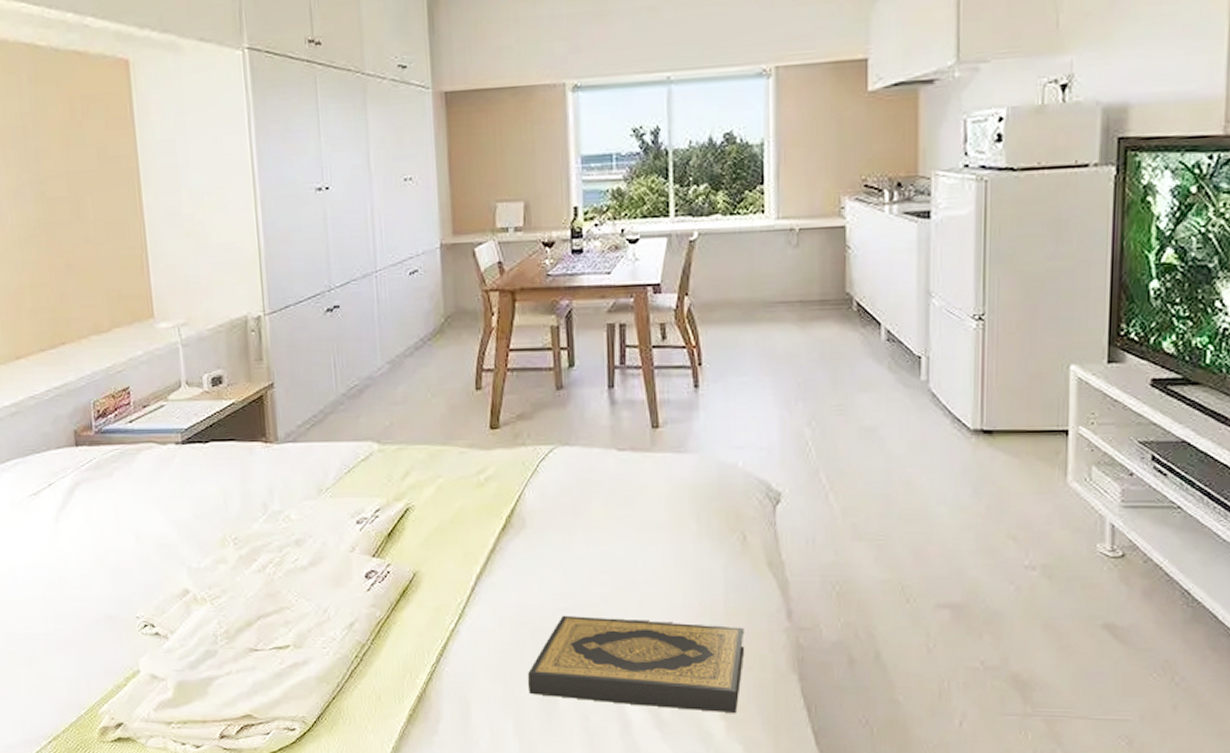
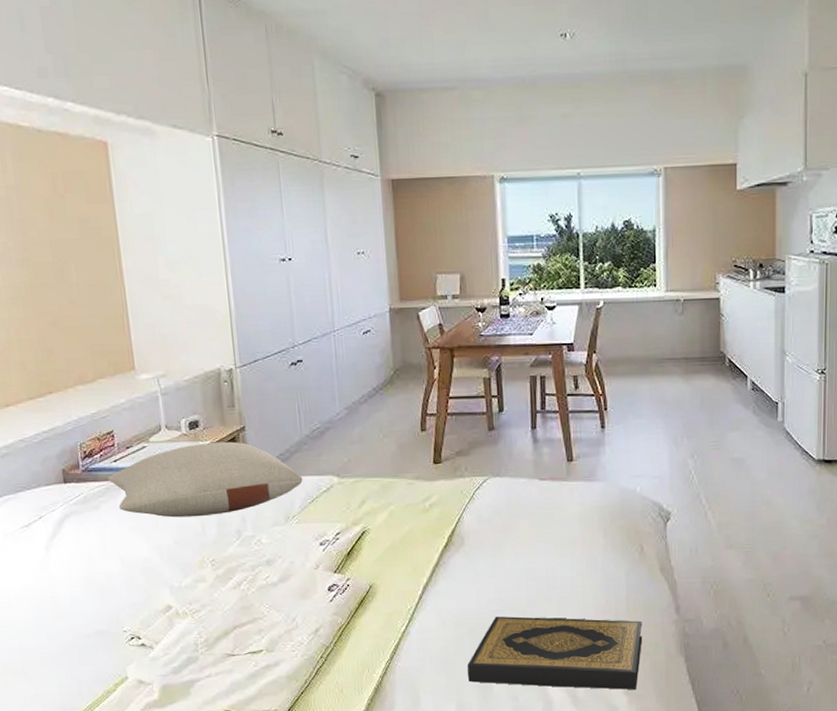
pillow: none [122,400,338,488] -> present [107,441,303,518]

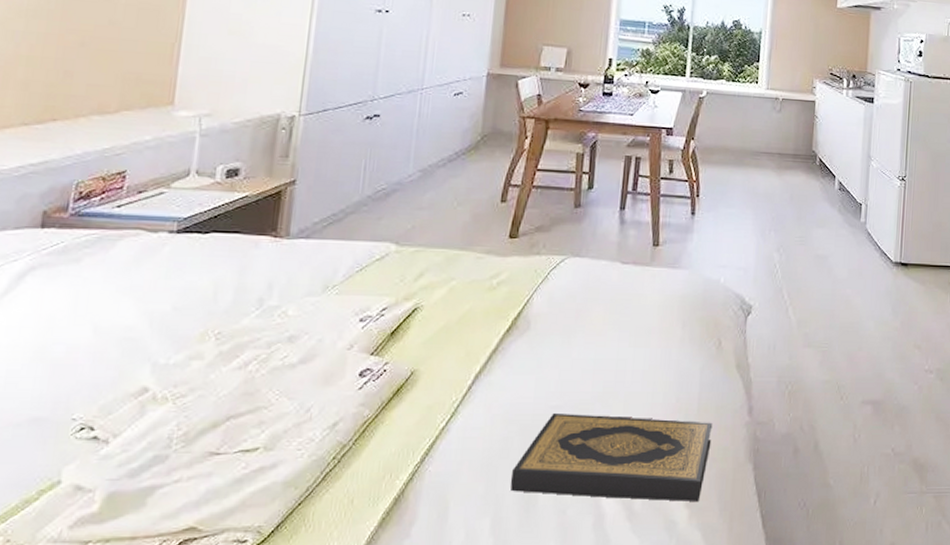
pillow: present [107,441,303,518] -> none [102,194,354,280]

